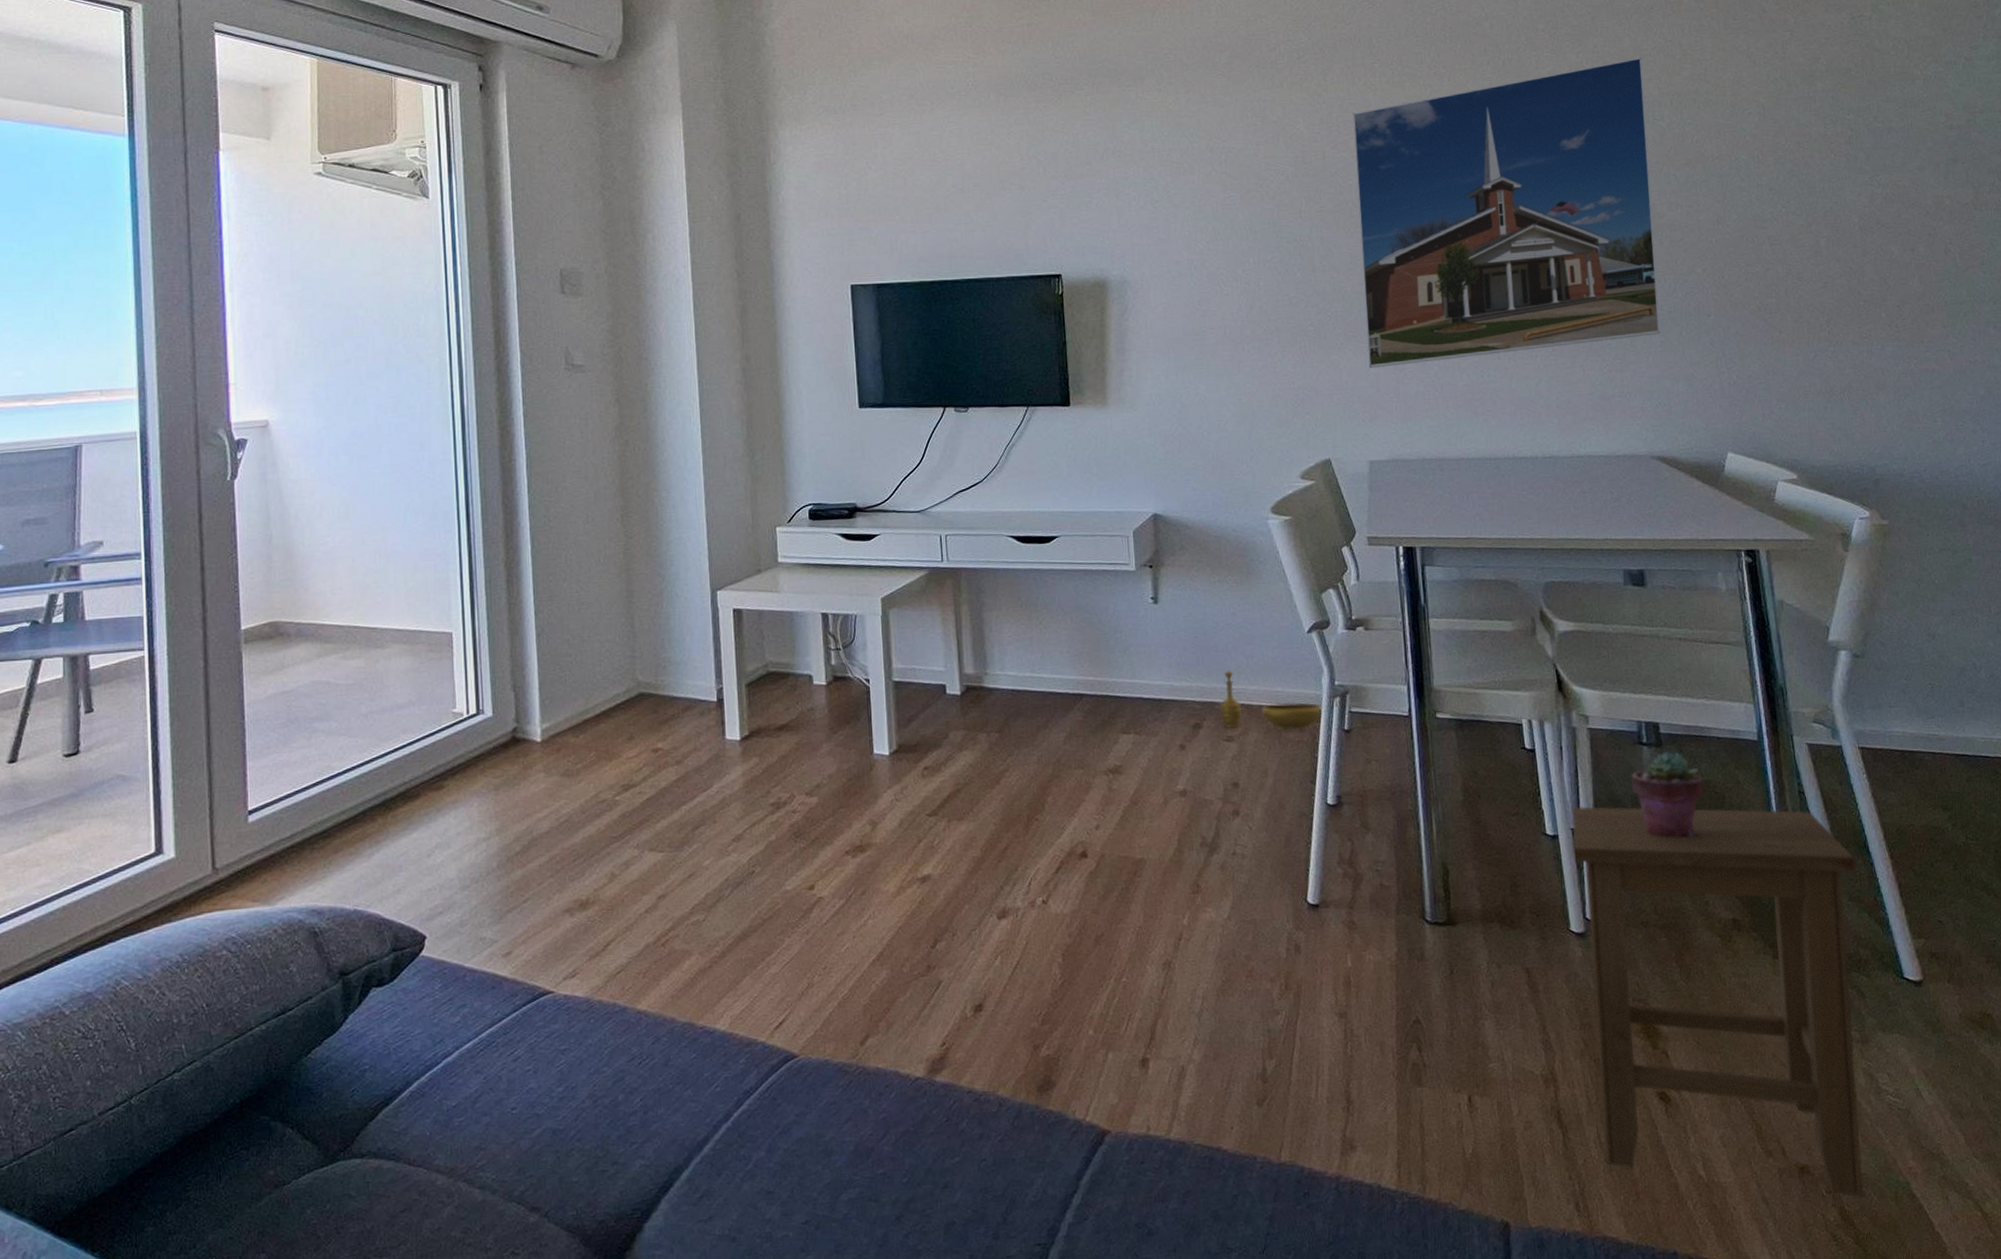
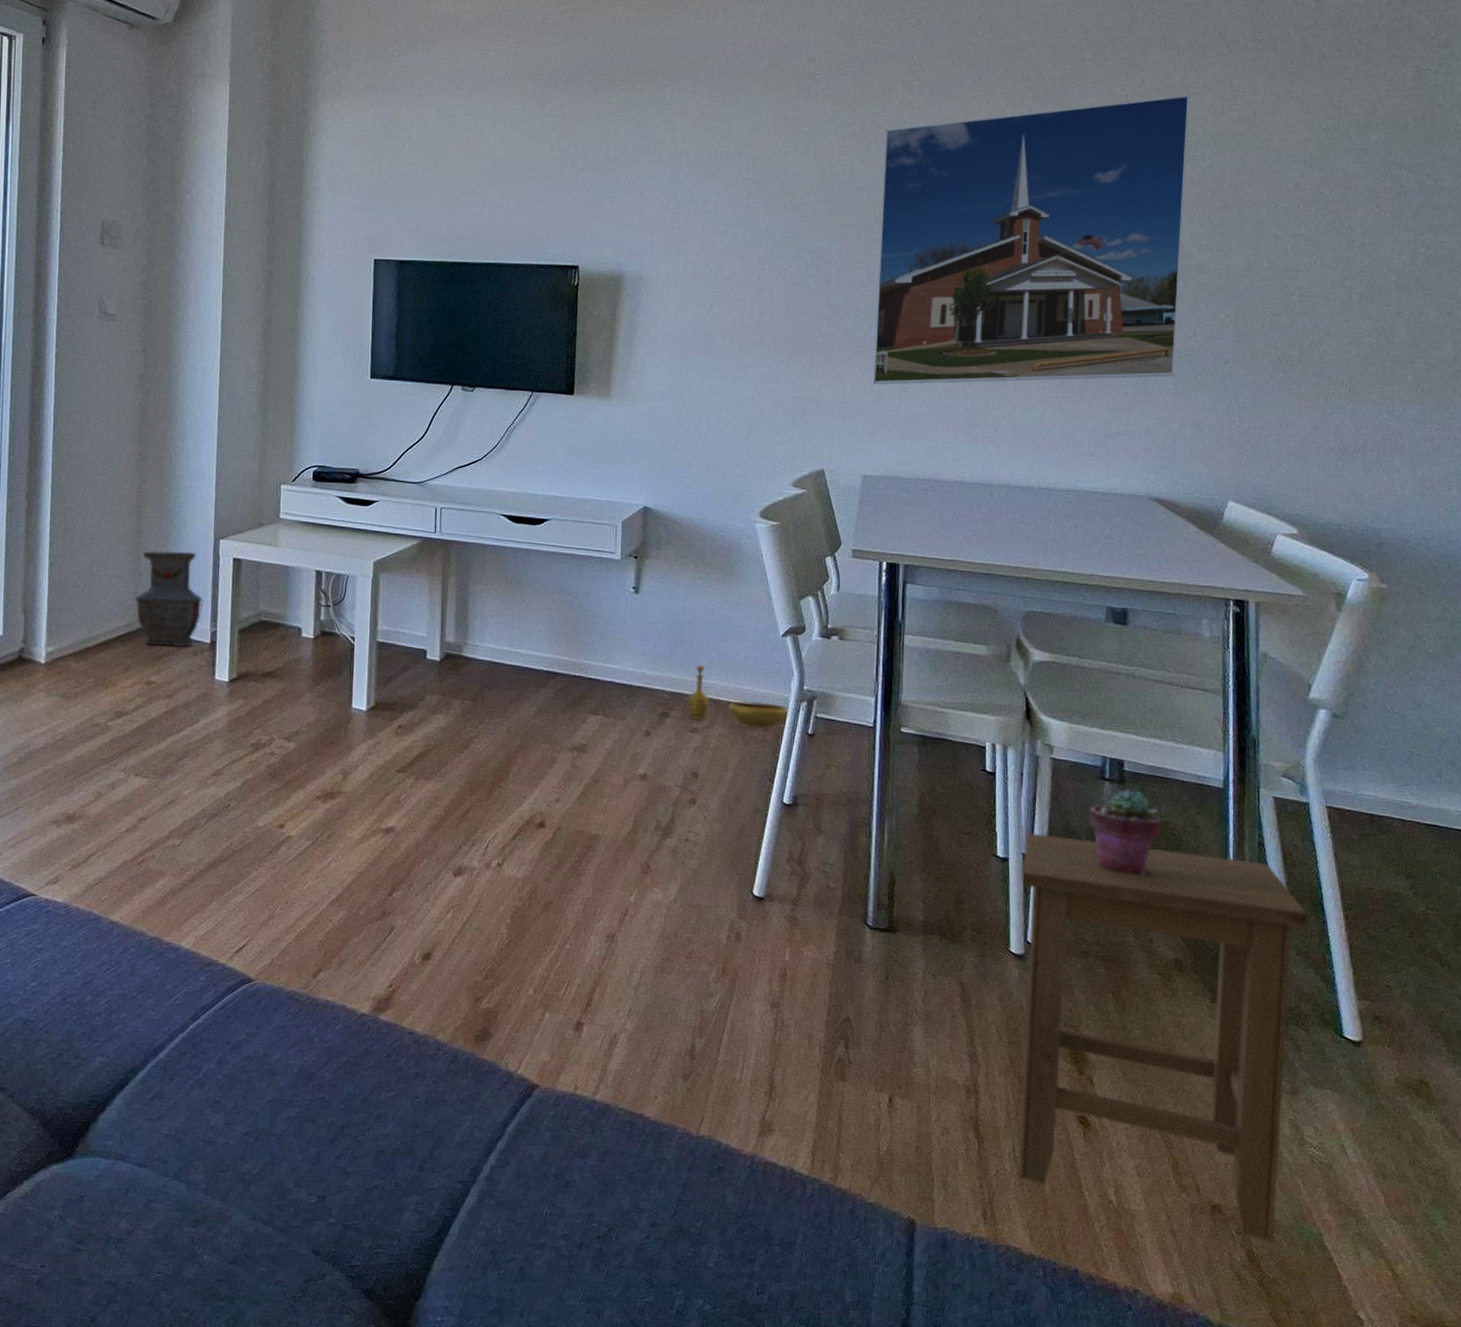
vase: none [632,607,706,710] -> present [134,551,204,647]

